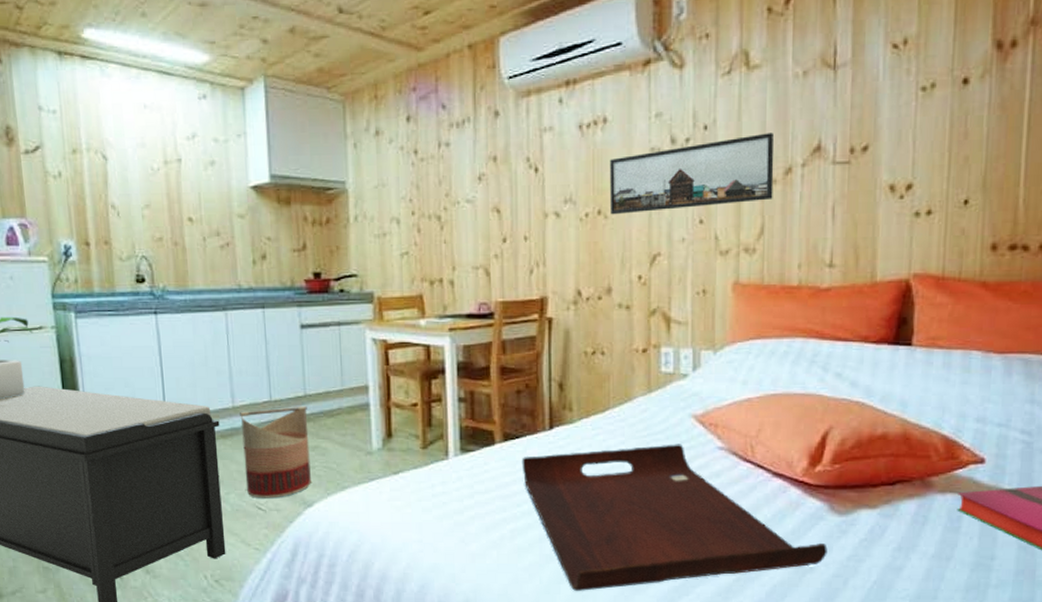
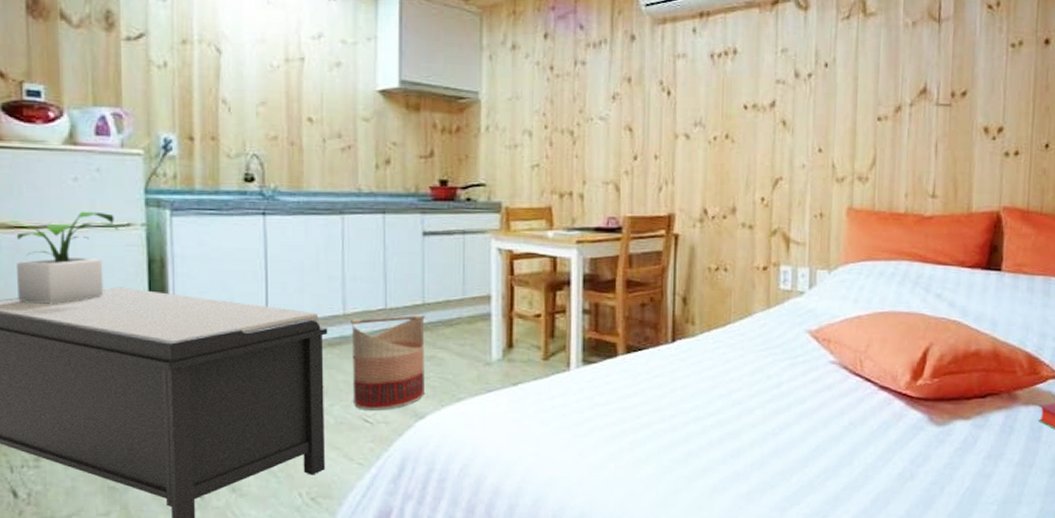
serving tray: present [521,444,828,592] -> none [643,358,927,503]
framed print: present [609,133,775,215] -> none [737,73,887,140]

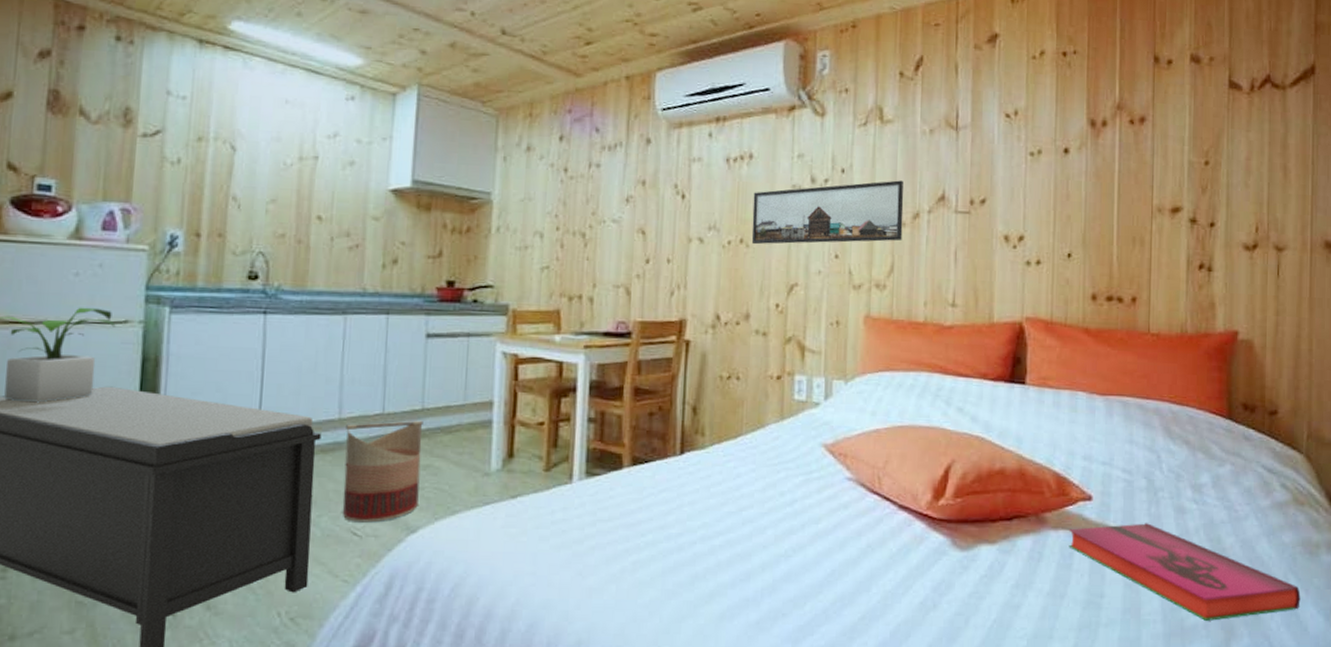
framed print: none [737,73,887,140] -> present [751,180,904,245]

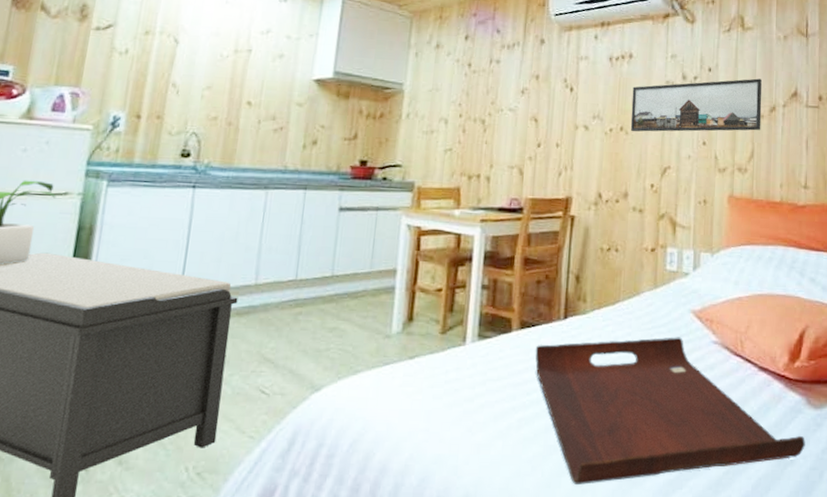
basket: present [342,420,423,523] -> none [253,286,332,381]
serving tray: none [649,473,950,632] -> present [535,337,805,486]

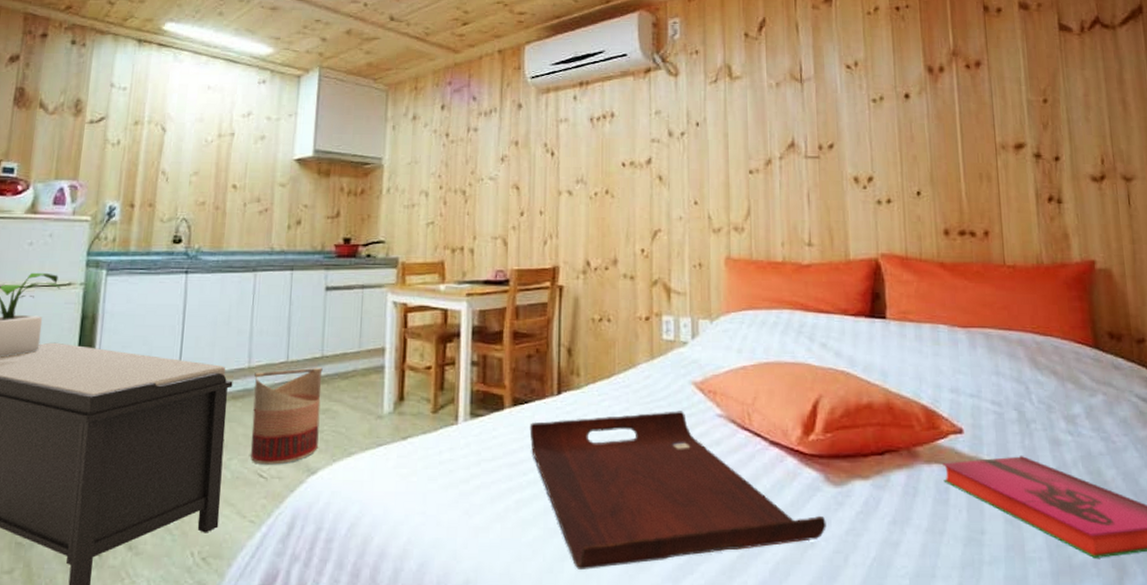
basket: none [253,286,332,381] -> present [250,367,323,465]
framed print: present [630,78,762,132] -> none [616,130,757,195]

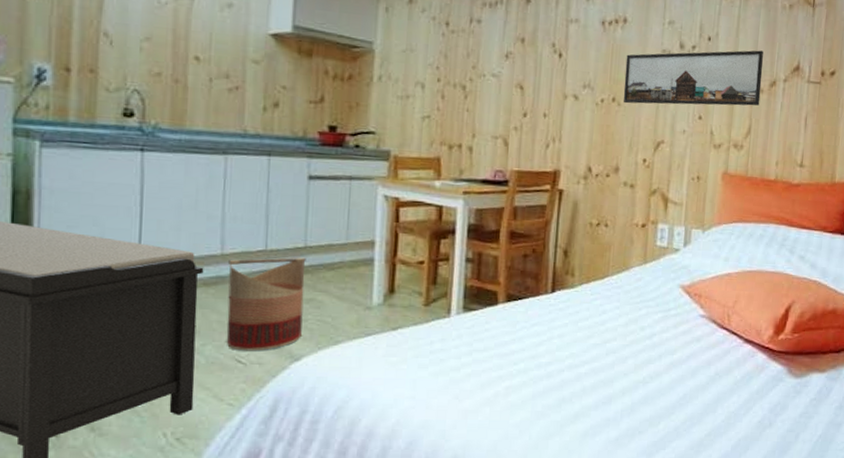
serving tray: present [529,411,826,571] -> none [522,310,785,447]
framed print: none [616,130,757,195] -> present [623,50,764,106]

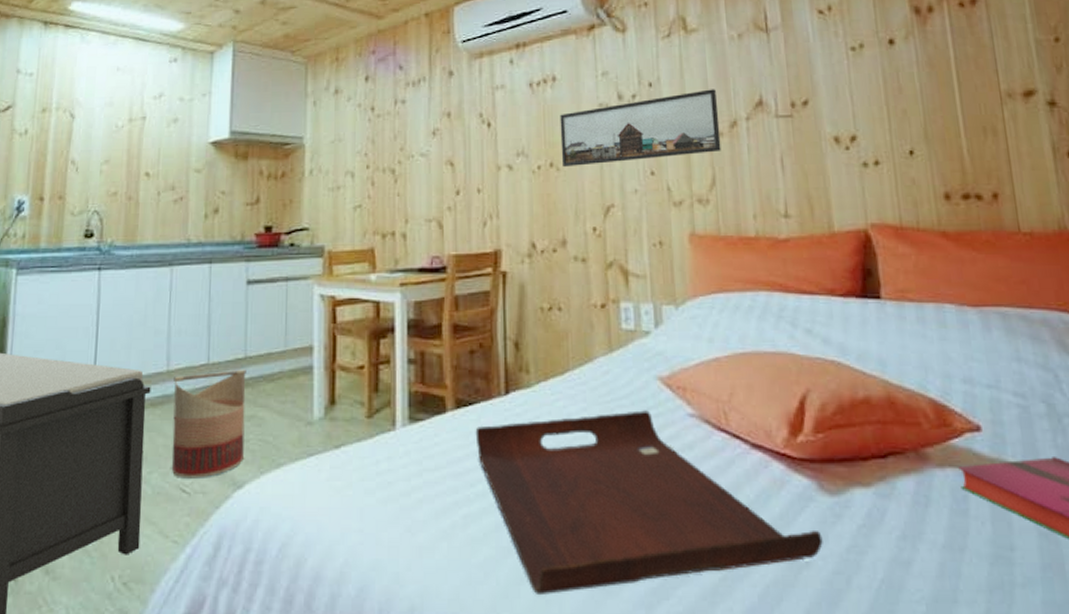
serving tray: none [522,310,785,447] -> present [475,410,823,596]

